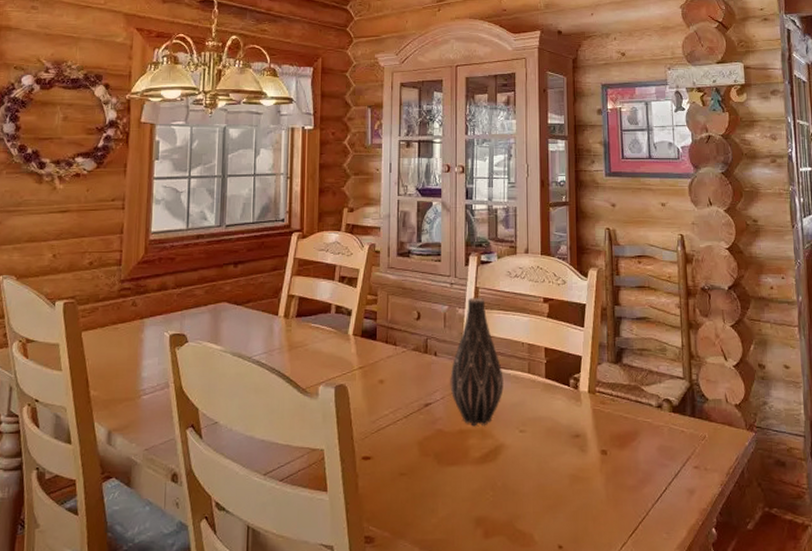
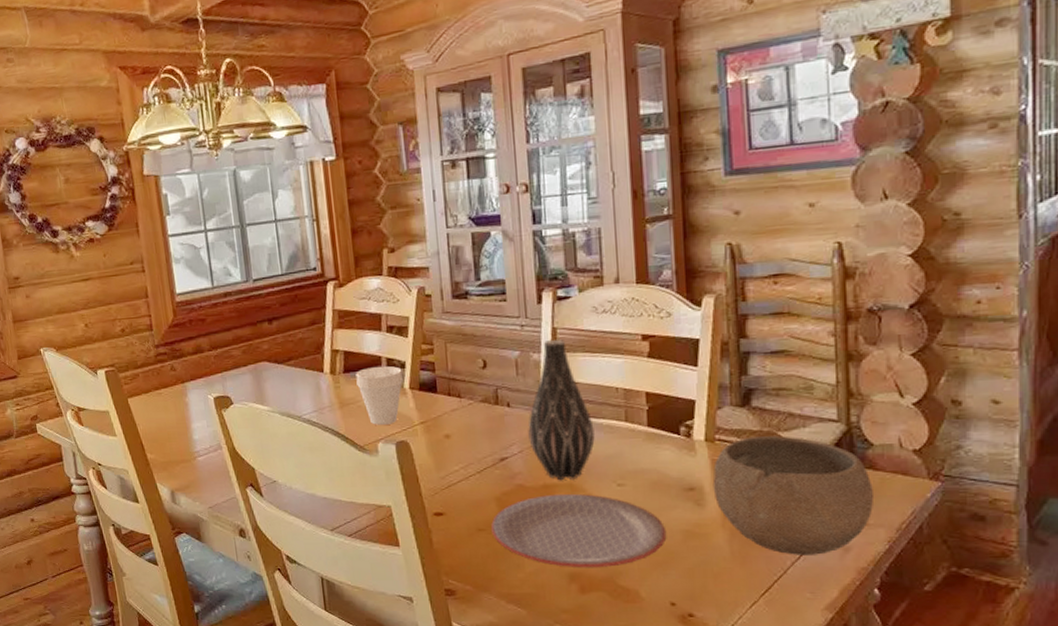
cup: none [307,312,348,368] -> present [356,365,403,425]
plate: none [412,438,557,512] -> present [491,493,667,568]
bowl: none [593,390,710,498] -> present [712,436,873,555]

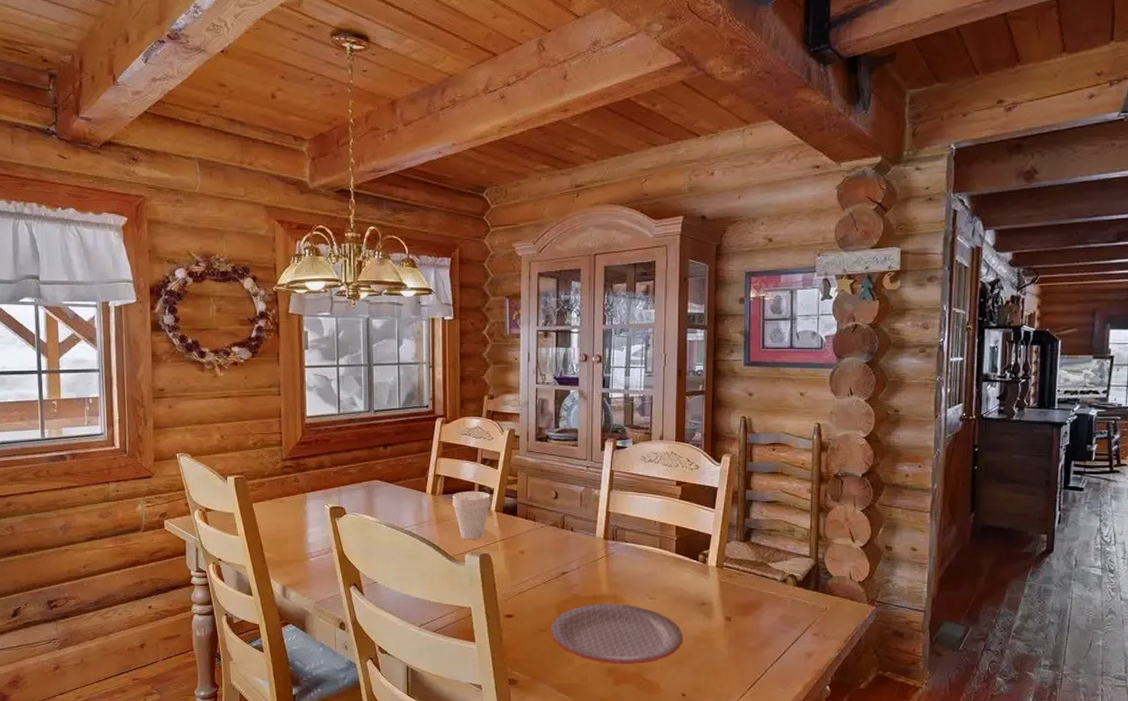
vase: present [528,339,595,481] -> none [585,479,636,593]
bowl: present [712,436,873,555] -> none [719,566,830,659]

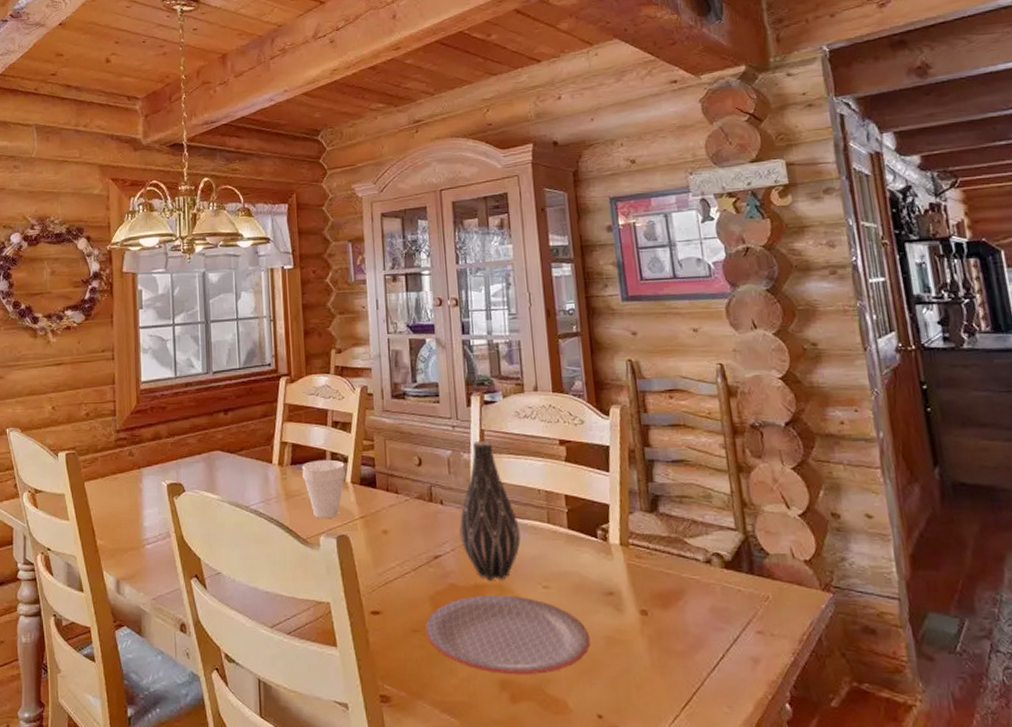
vase: none [585,479,636,593] -> present [459,440,521,581]

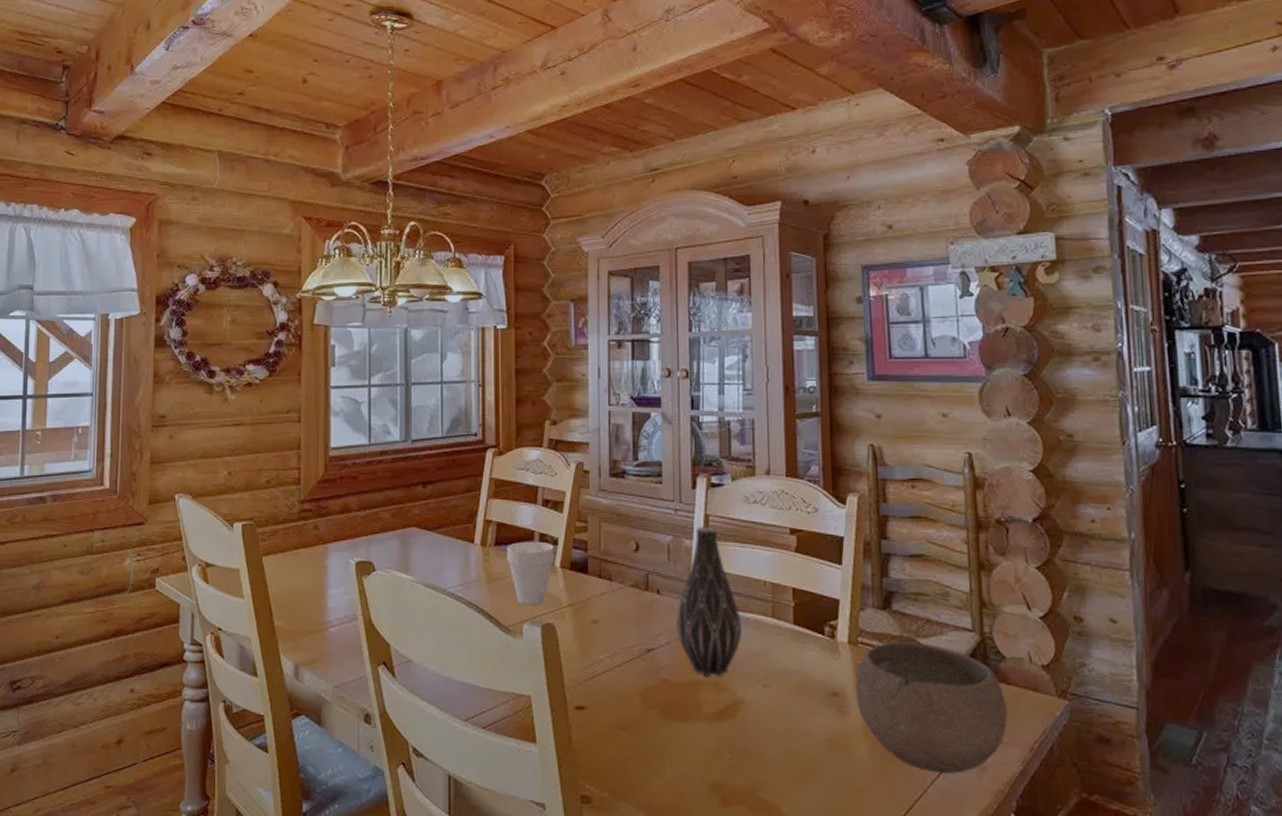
plate: present [425,594,591,675] -> none [634,691,810,778]
bowl: none [629,542,776,666] -> present [855,642,1007,774]

